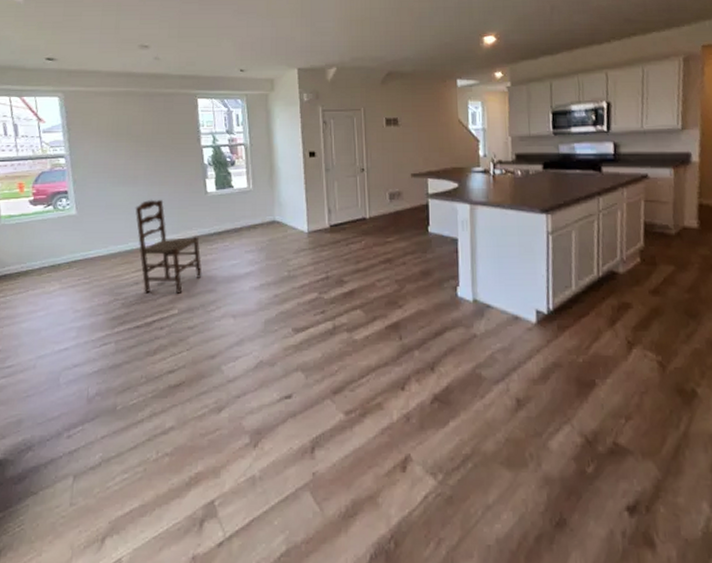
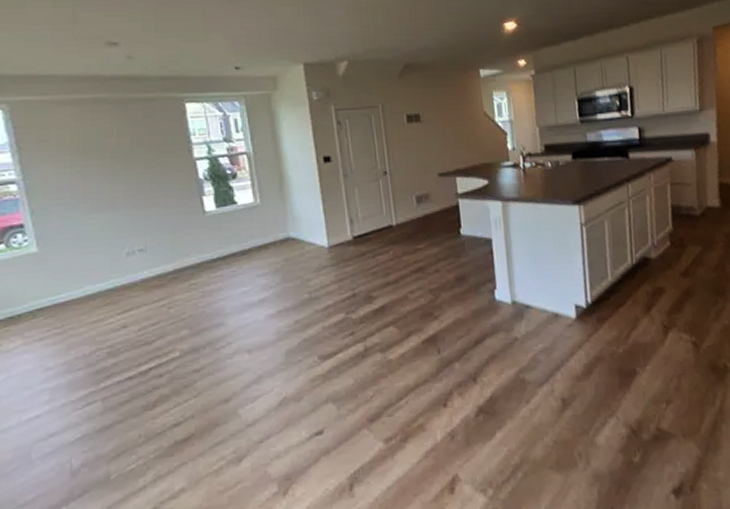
dining chair: present [135,199,202,294] -> none [115,225,207,338]

